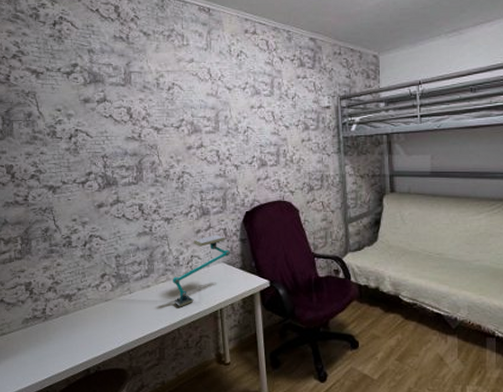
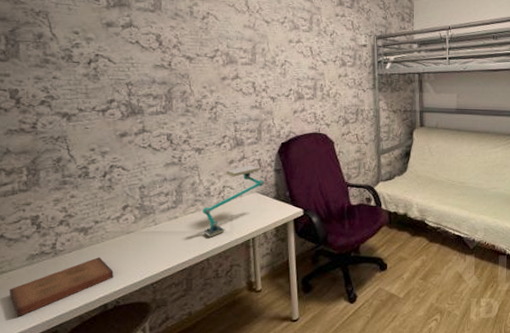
book: none [8,323,95,377] -> present [9,257,114,318]

